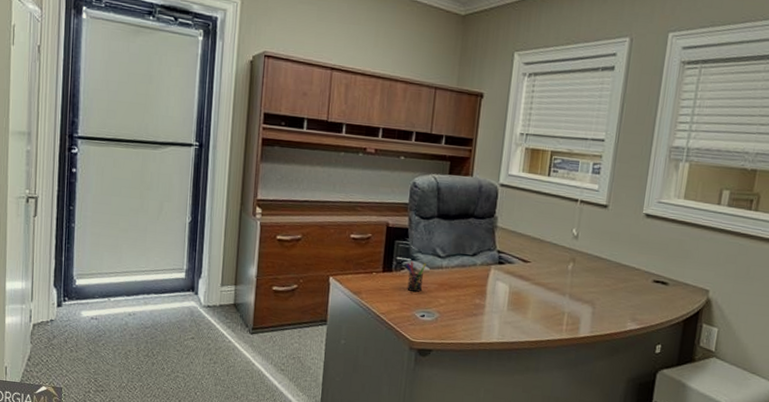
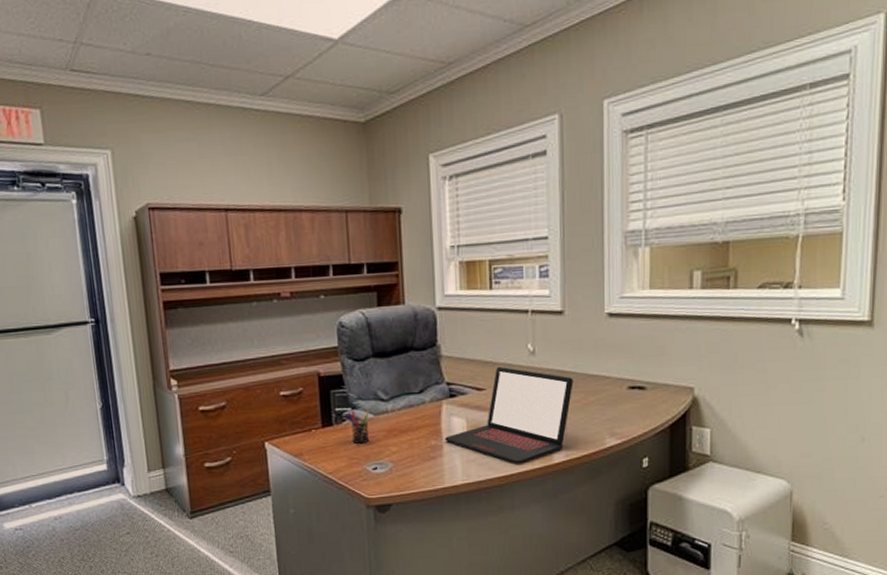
laptop: none [488,244,607,333] -> present [445,366,573,464]

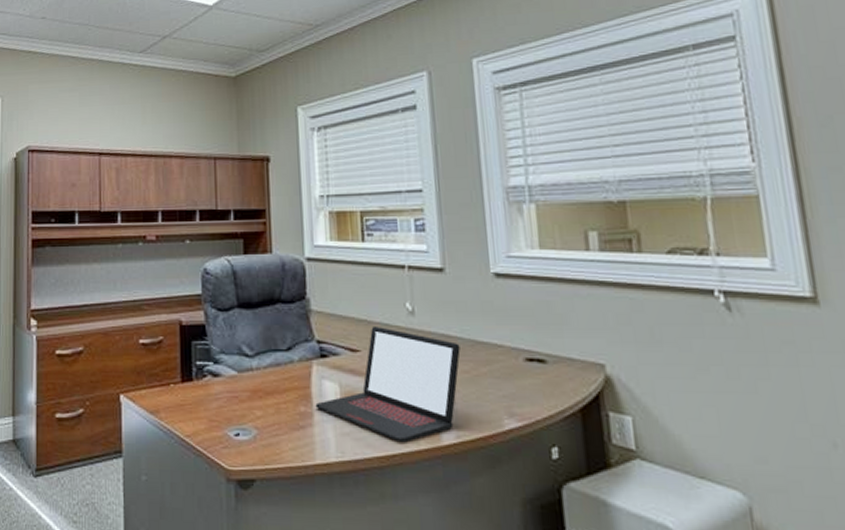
pen holder: present [346,410,370,444] -> none [208,365,233,404]

